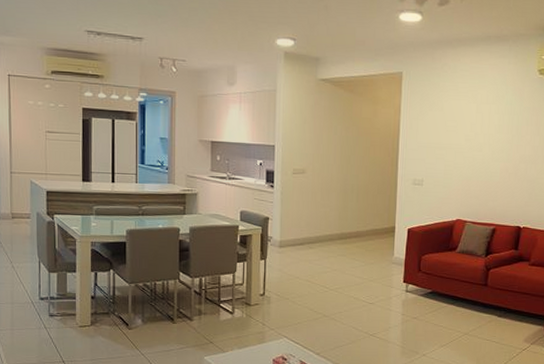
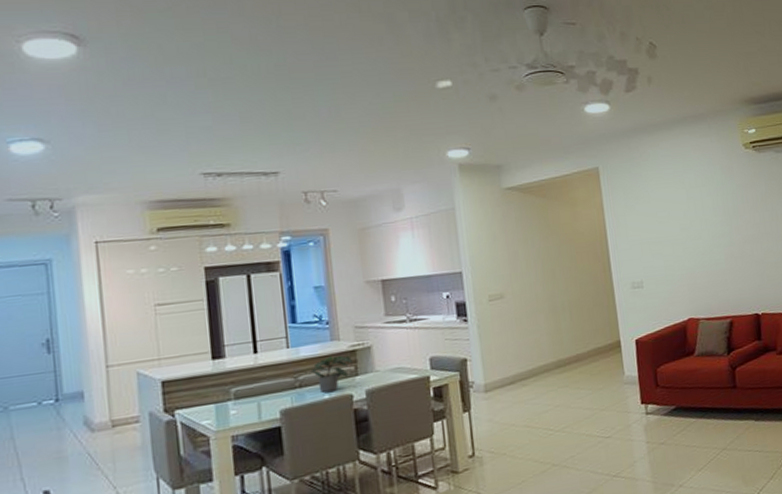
potted plant: none [149,194,182,224] -> present [309,355,352,394]

